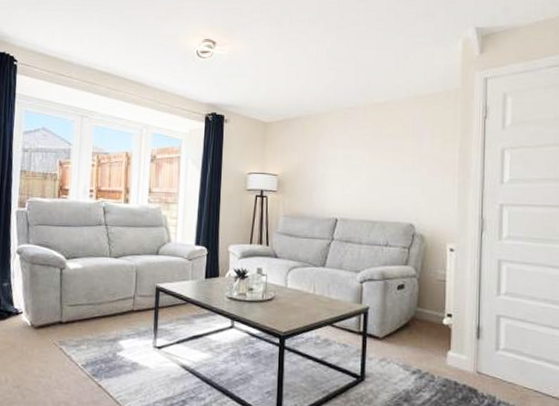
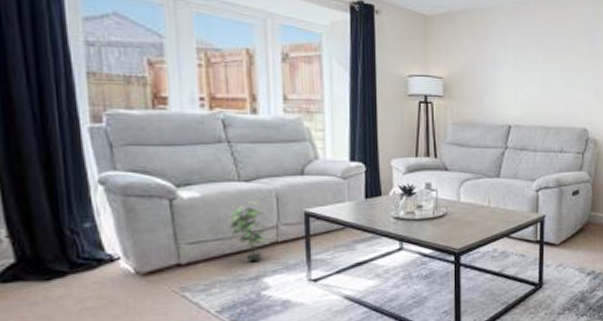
potted plant: none [98,273,129,325] -> present [226,199,270,261]

